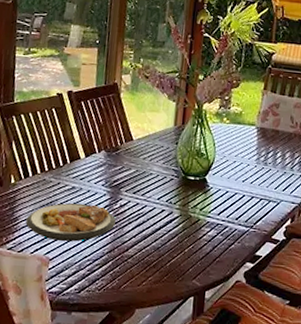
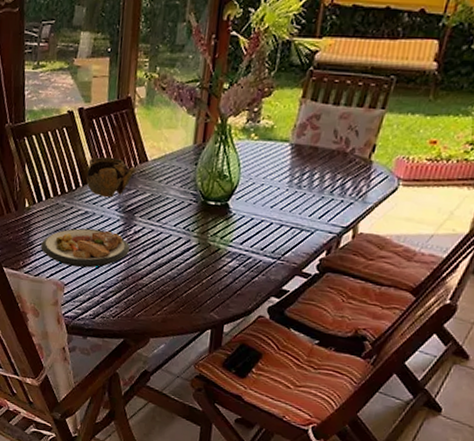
teapot: none [73,135,123,174] -> present [86,156,137,198]

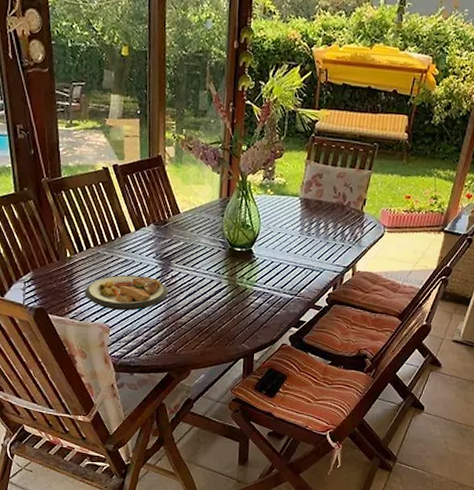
teapot: present [86,156,137,198] -> none [124,209,170,247]

